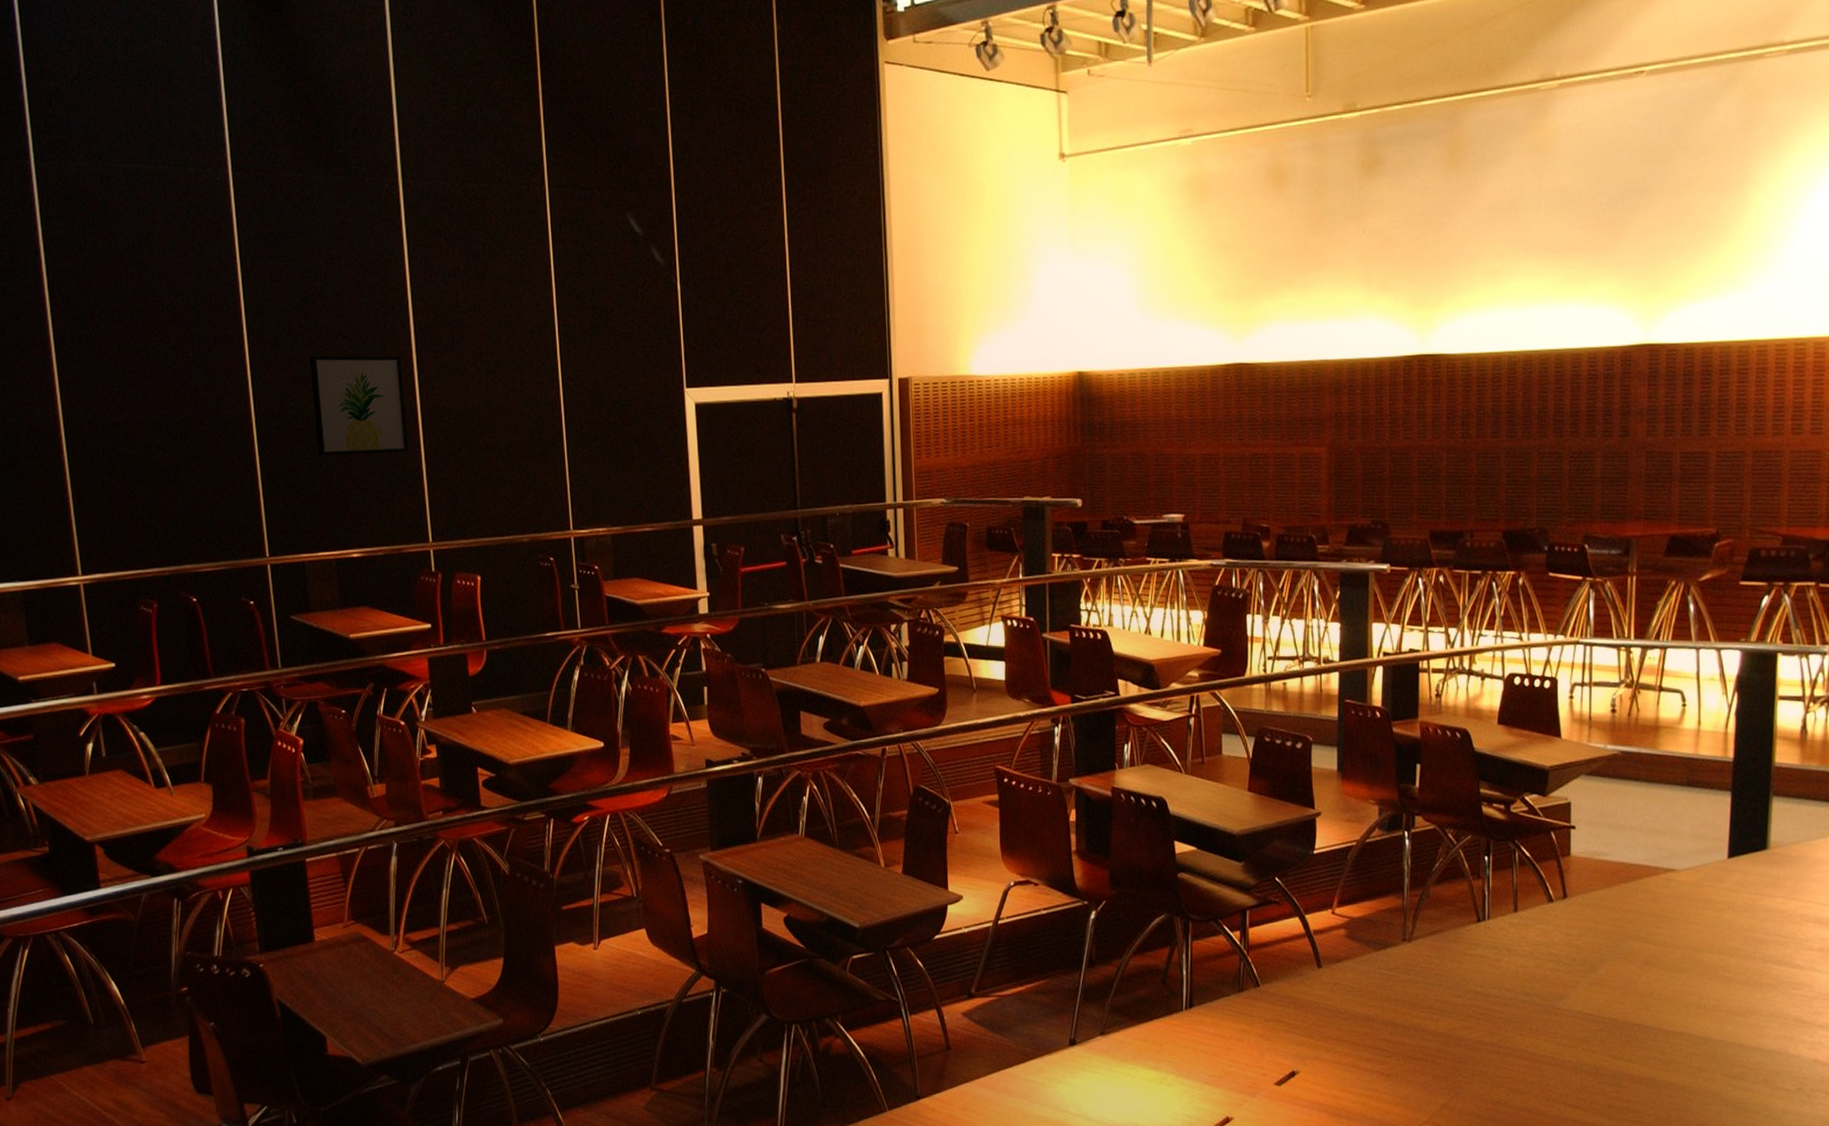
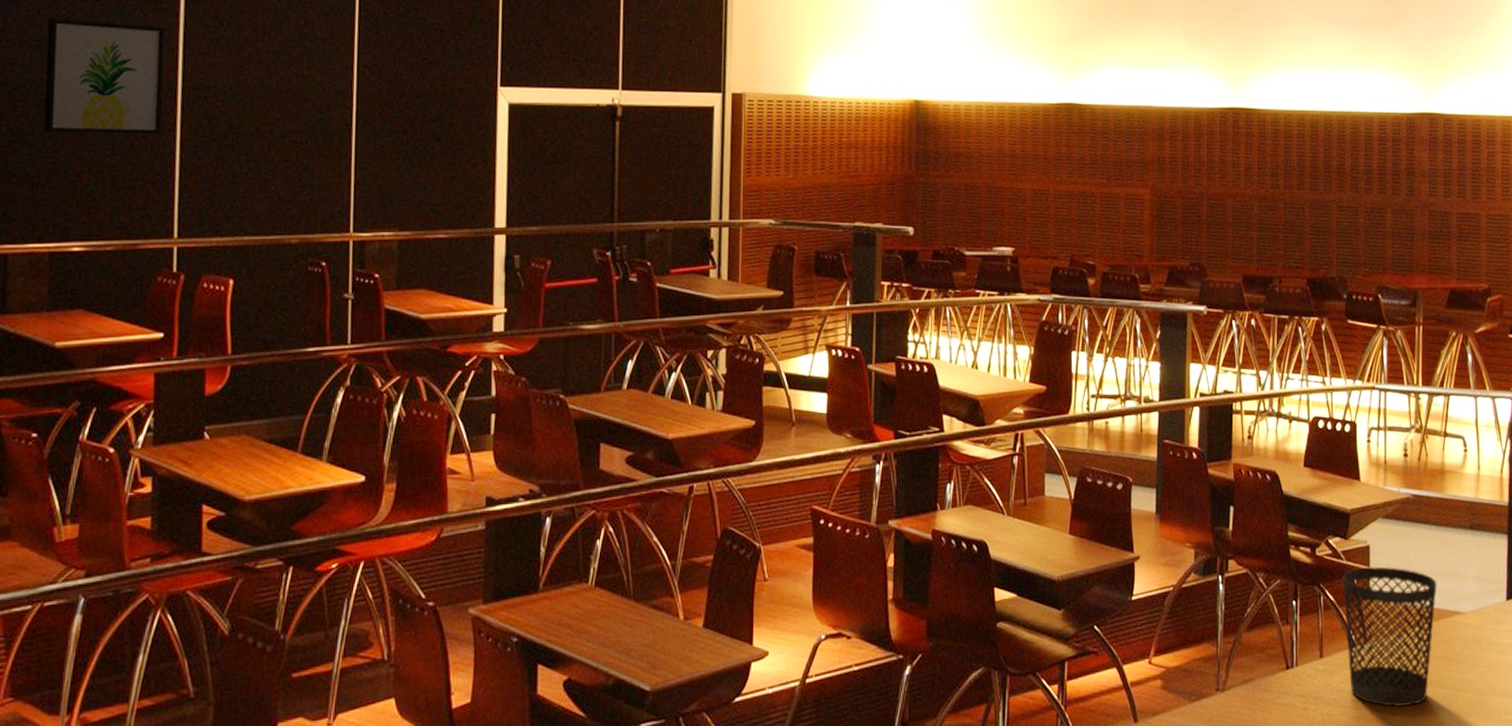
wastebasket: none [1540,823,1647,961] -> present [1343,566,1437,707]

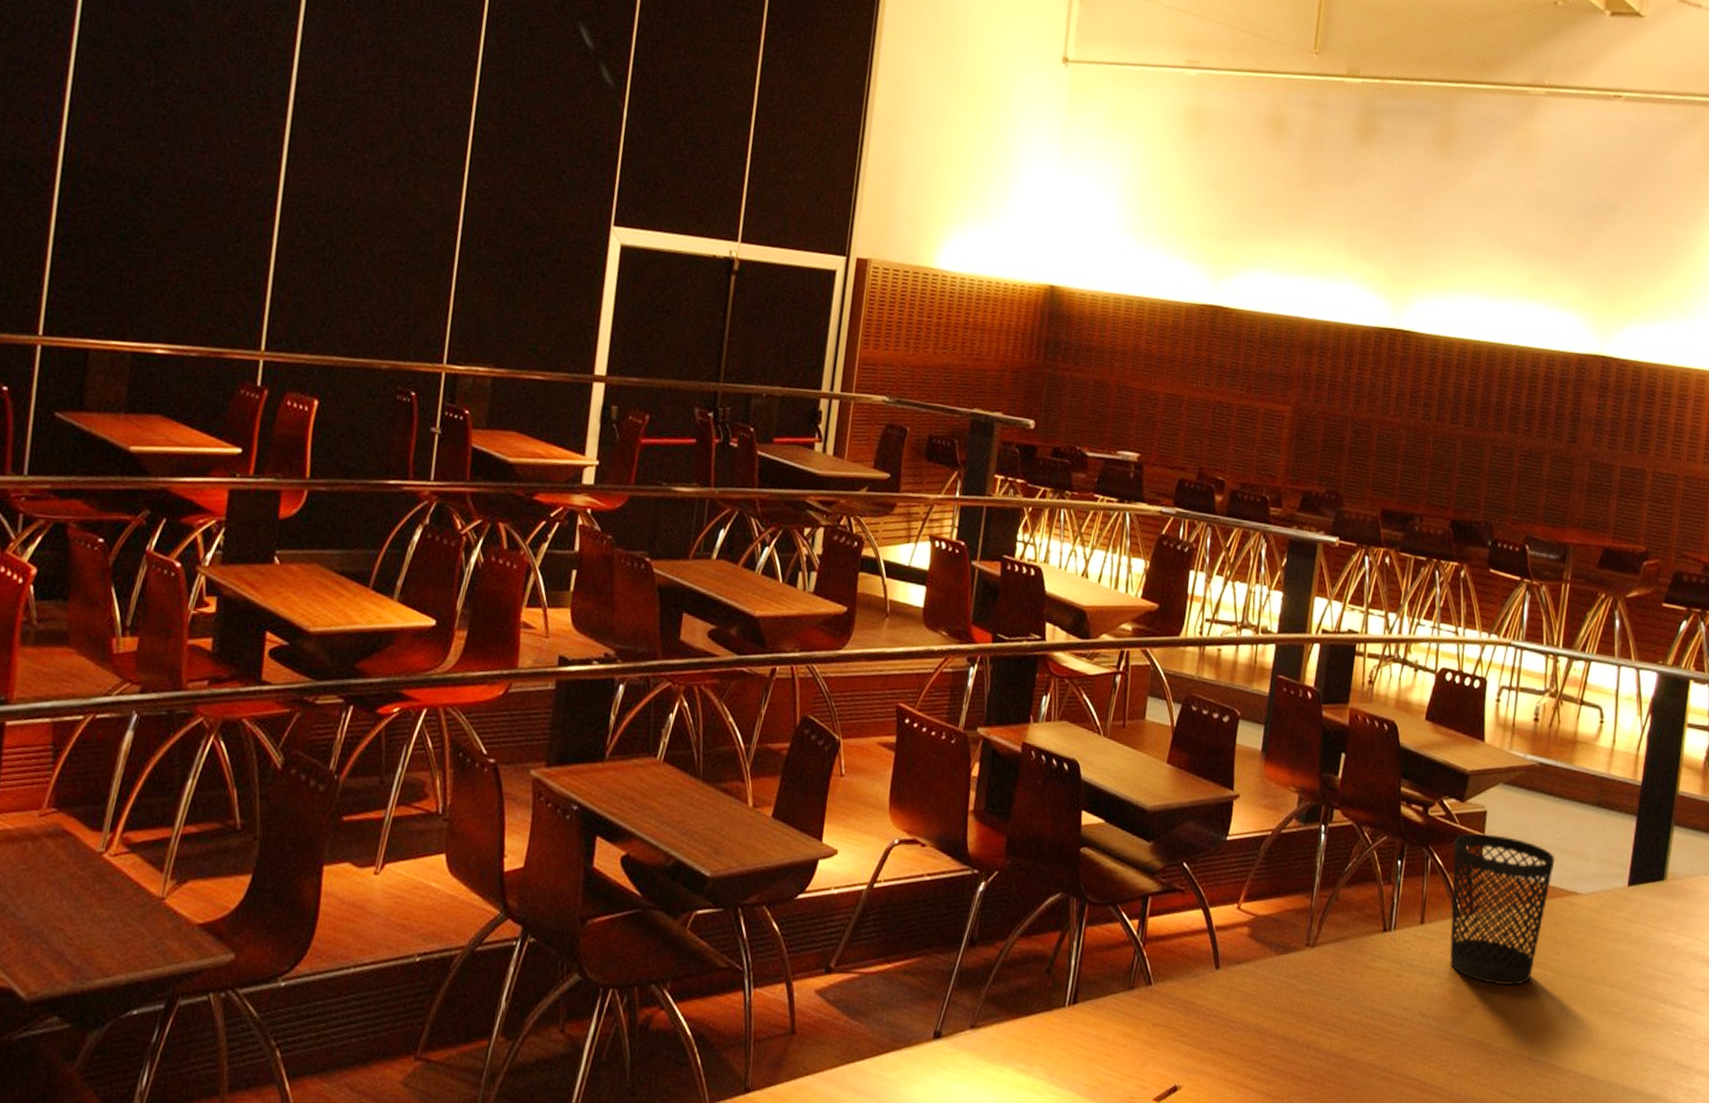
wall art: present [43,18,165,134] -> none [136,106,270,239]

